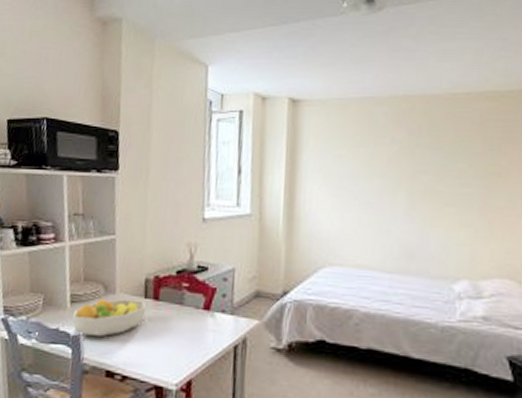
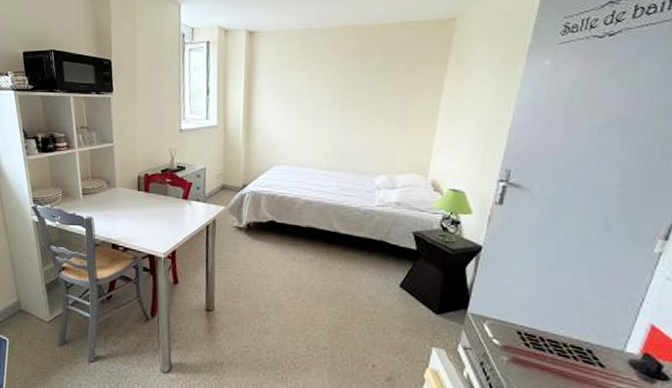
fruit bowl: present [72,299,147,338] -> none [84,191,140,220]

